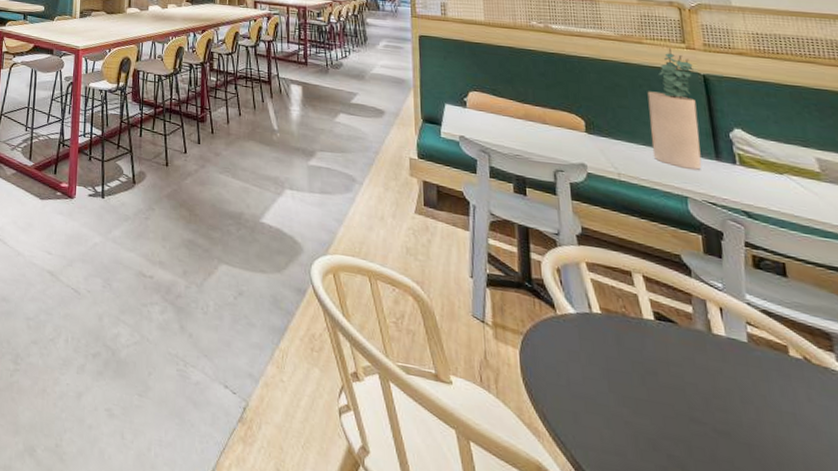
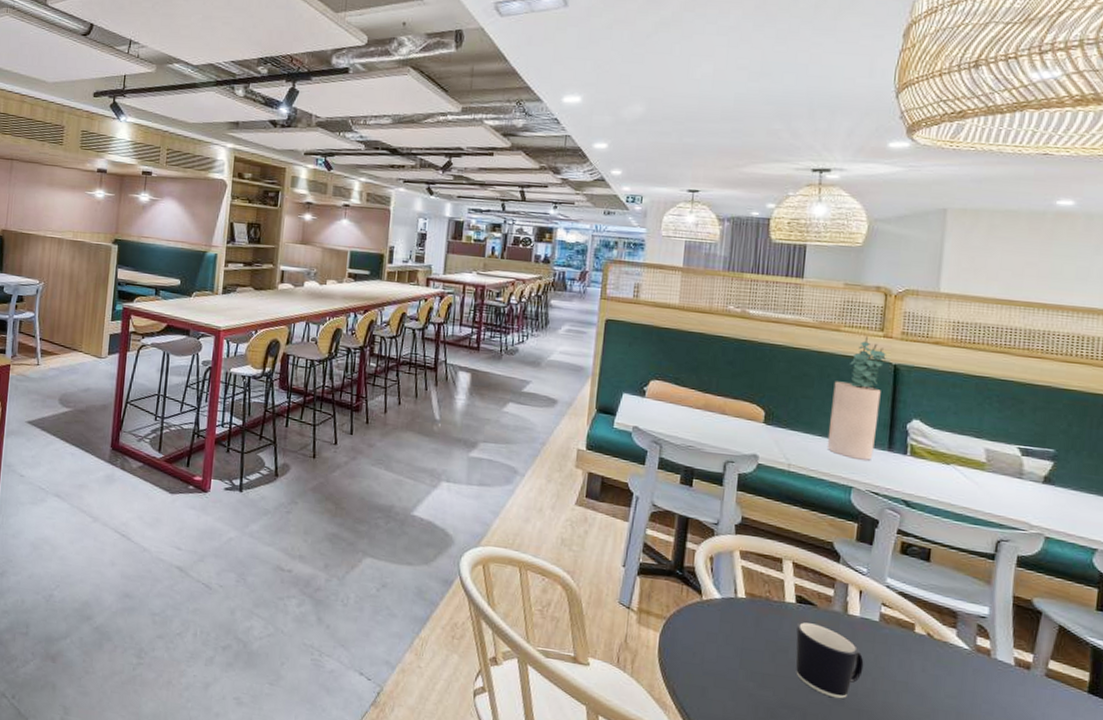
mug: none [661,340,743,431] -> present [795,621,864,699]

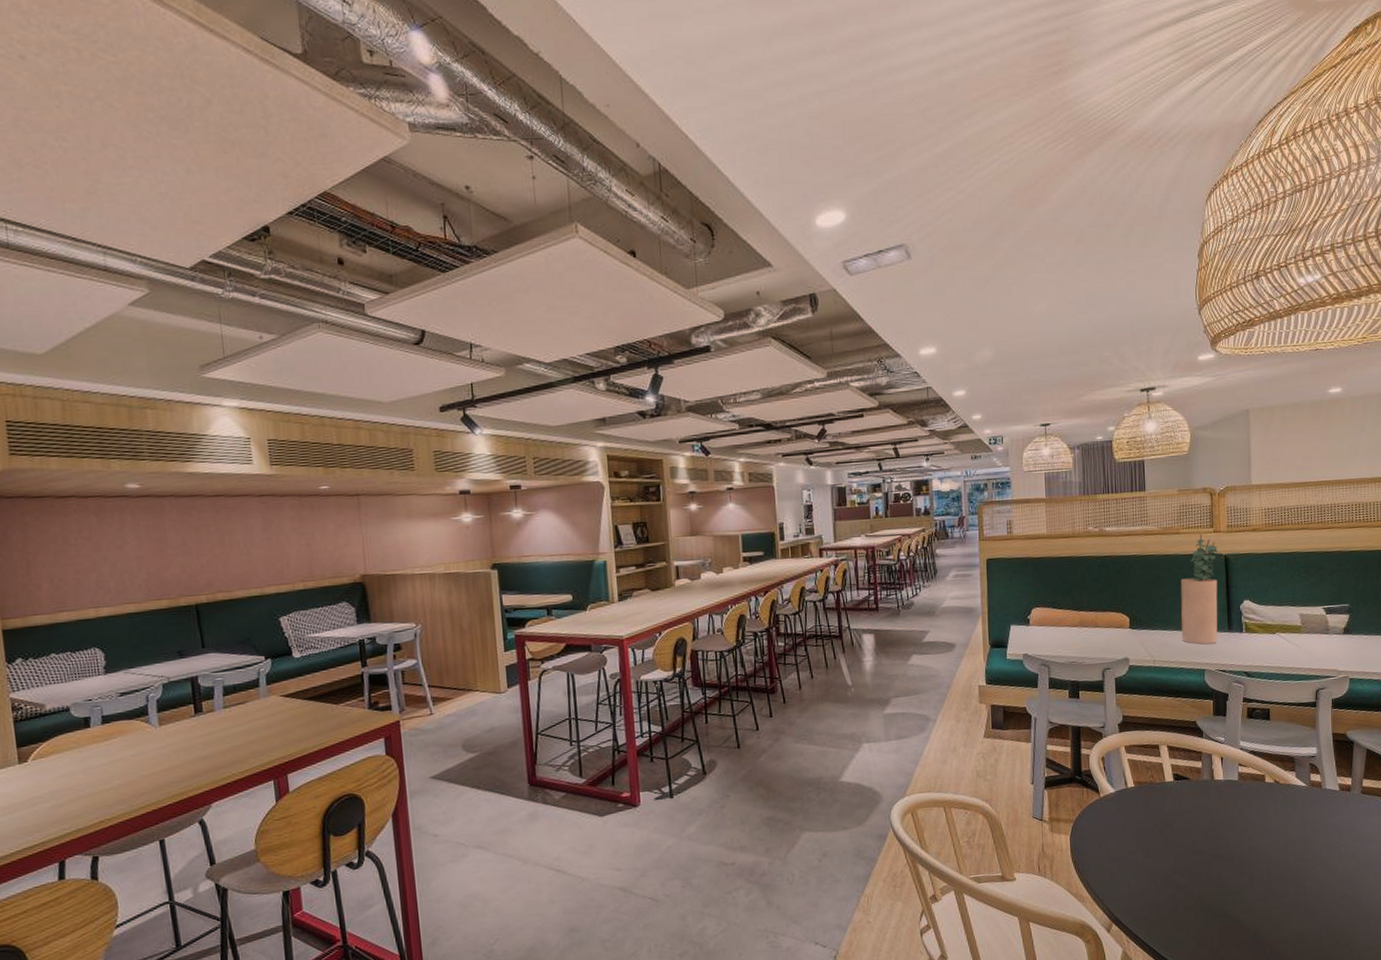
mug: present [795,621,864,699] -> none [1177,794,1231,854]

